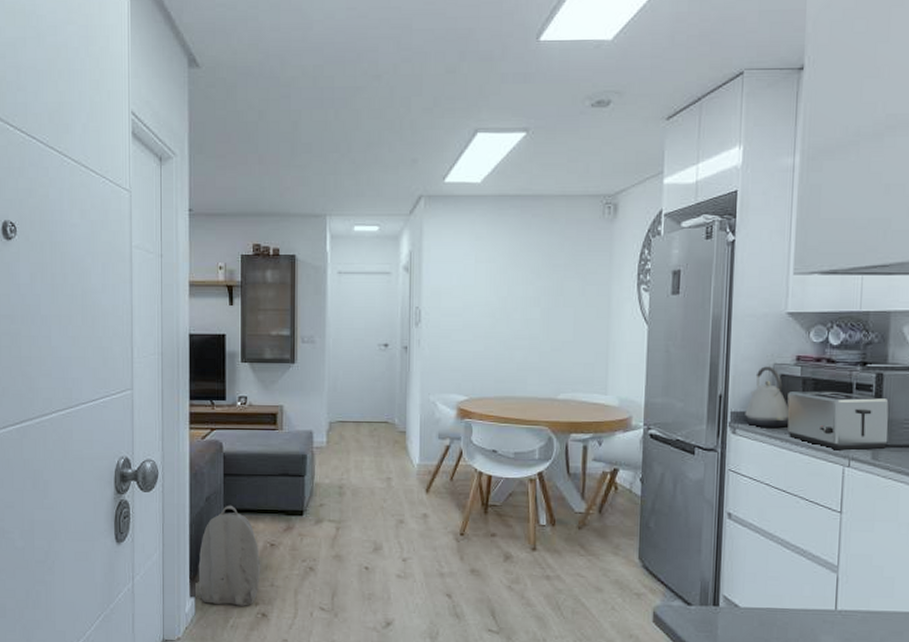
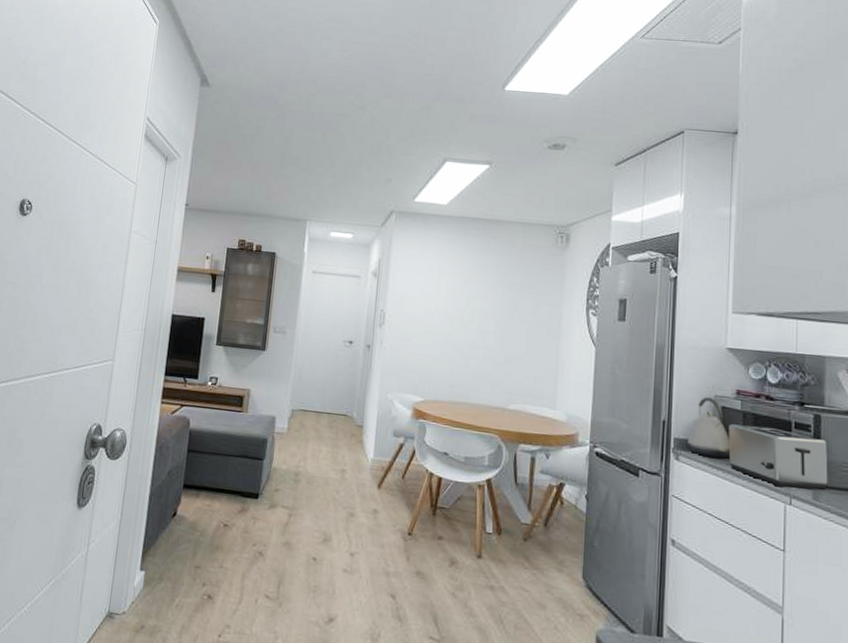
backpack: present [198,505,261,606] -> none [149,481,213,586]

